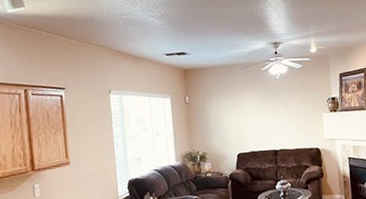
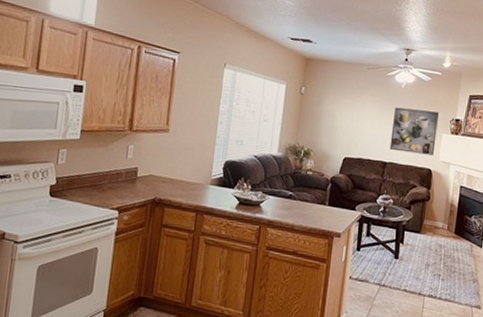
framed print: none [274,95,319,138] -> present [389,107,439,155]

